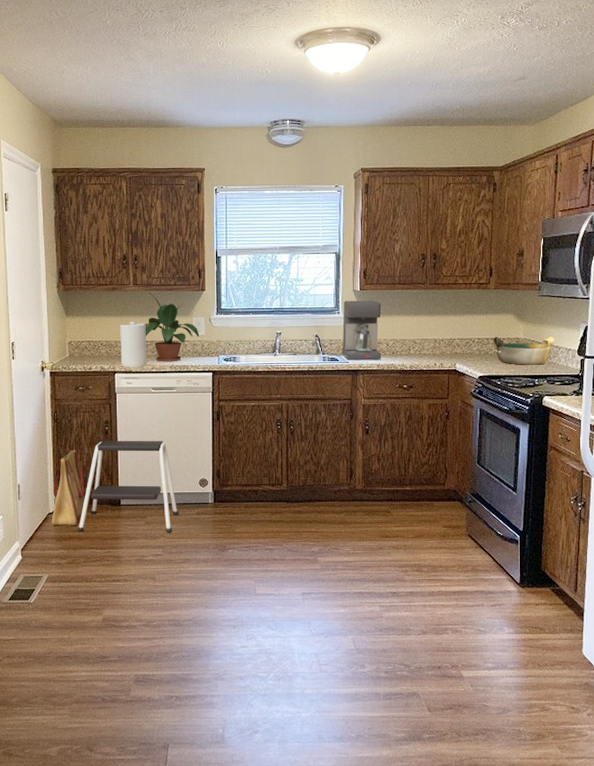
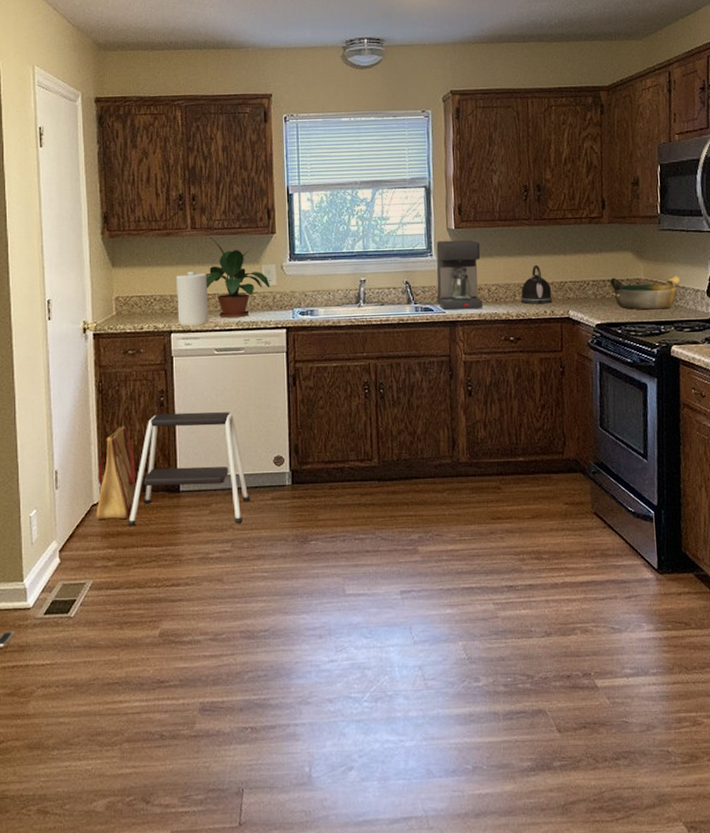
kettle: none [415,324,442,358] -> present [521,265,553,304]

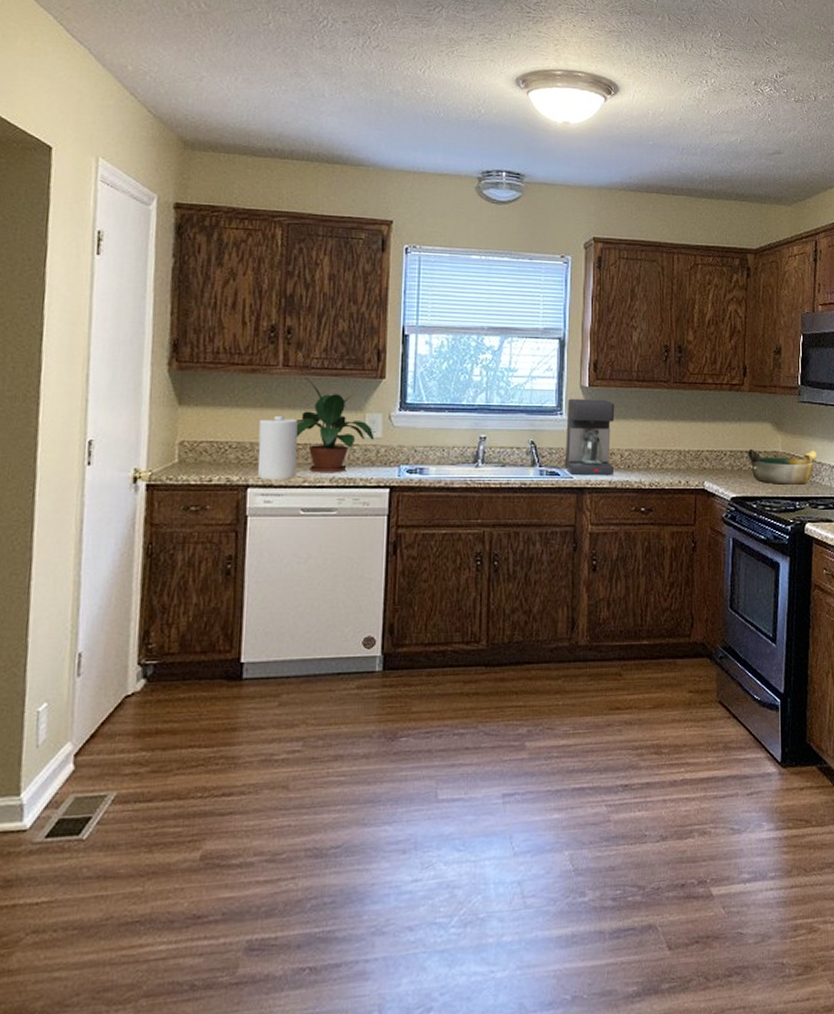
shopping bag: present [96,425,141,520] -> none [129,598,191,715]
step stool: present [127,411,250,526] -> none [170,583,330,722]
kettle: present [521,265,553,304] -> none [655,431,688,473]

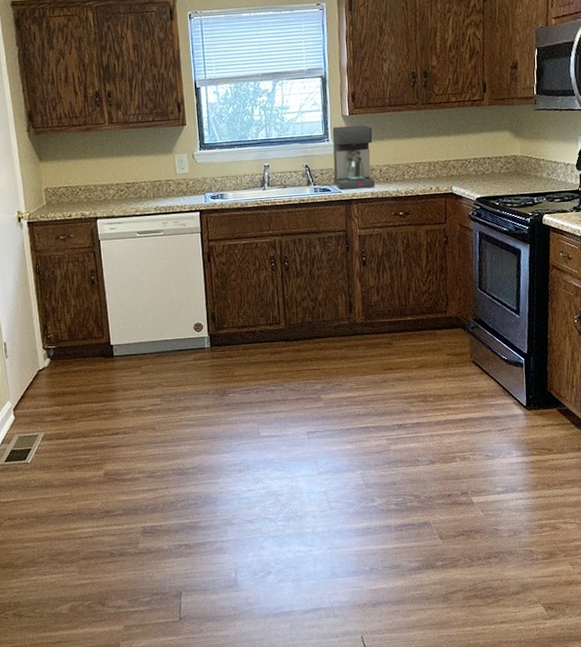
paper towel holder: present [257,416,298,481] -> none [98,163,130,213]
potted plant: present [295,377,374,473] -> none [124,131,184,204]
cooking pot: present [748,448,817,485] -> none [490,152,553,184]

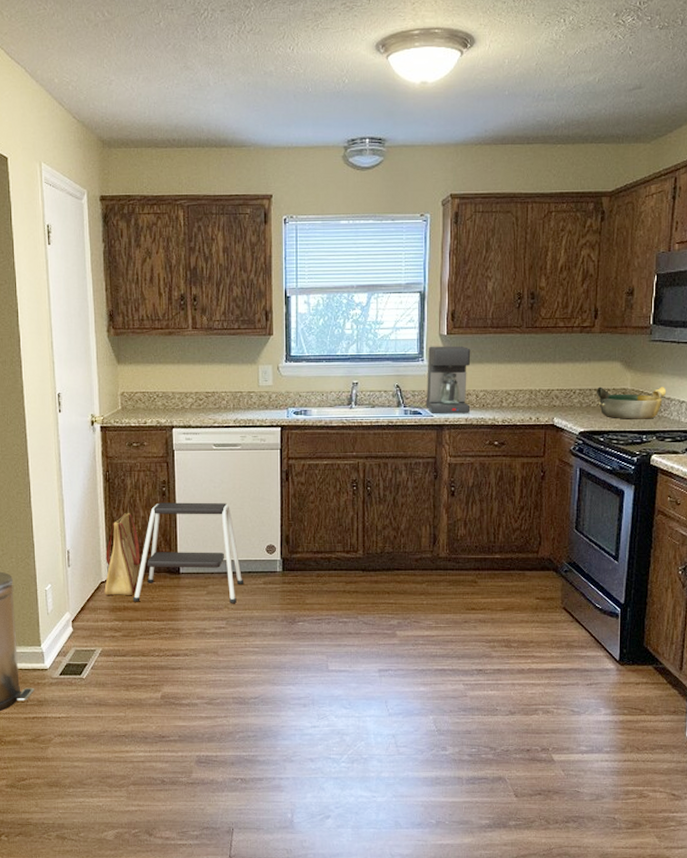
shopping bag: none [41,302,80,382] -> present [104,512,145,595]
step stool: none [70,287,175,387] -> present [132,502,243,604]
cooking pot: none [490,152,553,184] -> present [597,386,667,419]

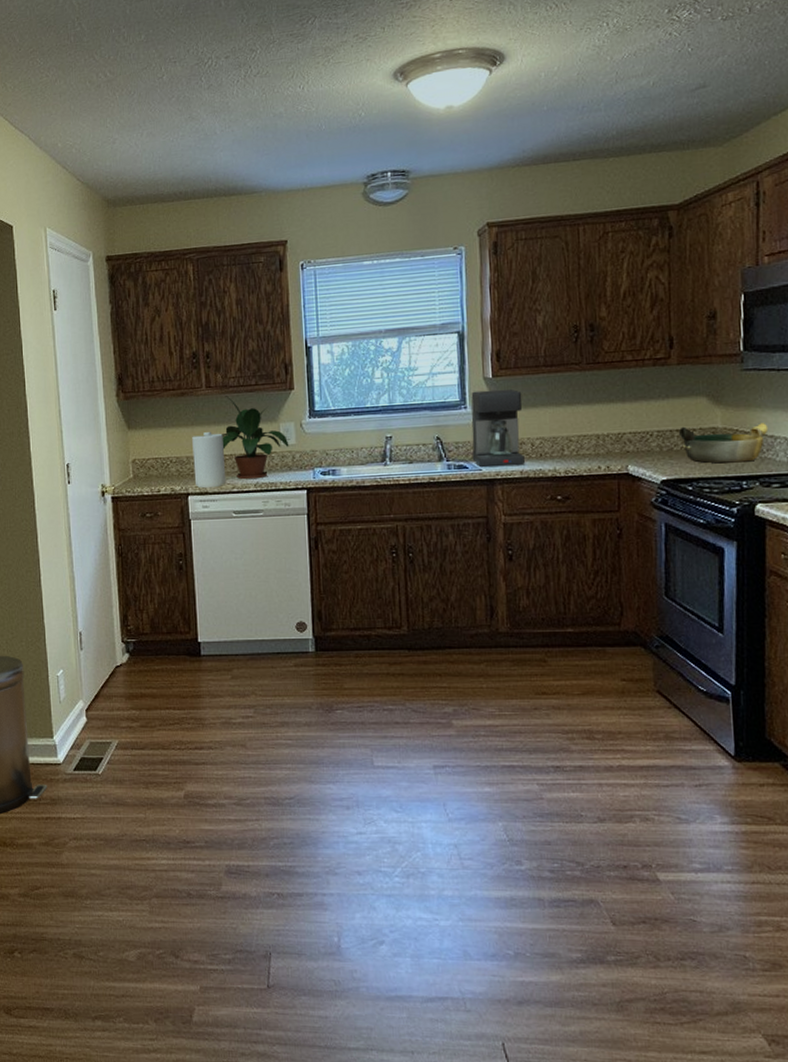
shopping bag: present [104,512,145,595] -> none [119,589,163,681]
step stool: present [132,502,243,604] -> none [150,575,272,690]
paper towel holder: none [178,370,208,422] -> present [192,432,227,489]
potted plant: none [205,337,267,416] -> present [222,396,289,480]

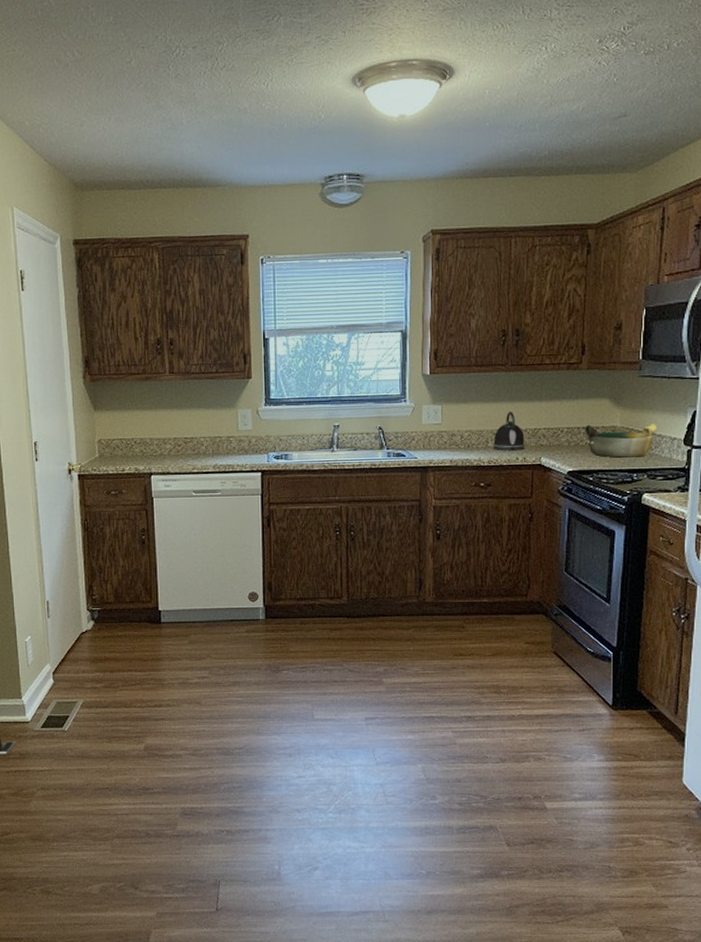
paper towel holder: present [192,432,227,489] -> none [155,416,187,469]
potted plant: present [222,396,289,480] -> none [183,382,246,462]
coffee maker: present [471,388,525,467] -> none [409,385,455,455]
kettle: none [570,415,608,459] -> present [493,412,525,451]

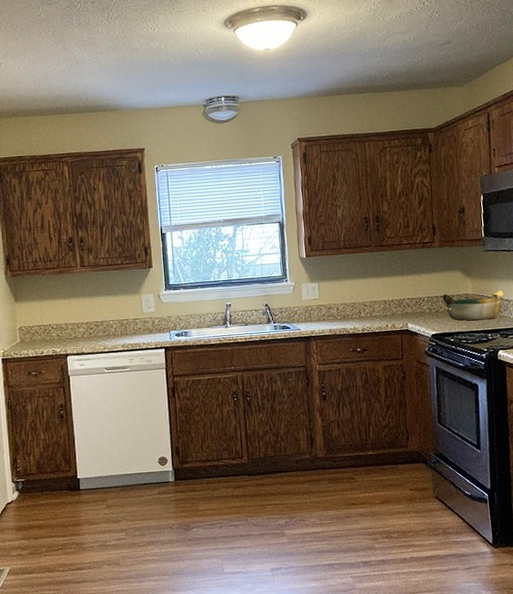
kettle: present [493,412,525,451] -> none [365,286,393,320]

